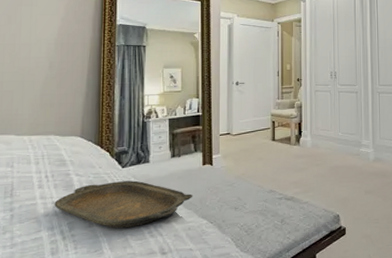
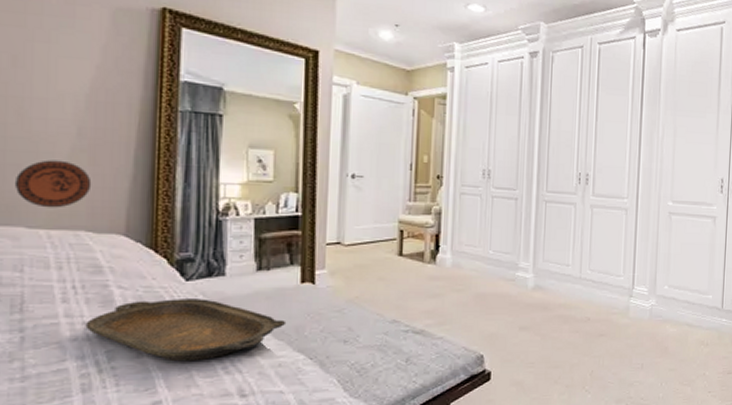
decorative plate: none [8,86,59,120] -> present [14,160,92,208]

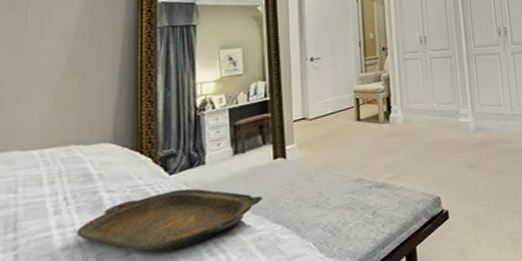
decorative plate: present [14,160,92,208] -> none [9,85,81,130]

